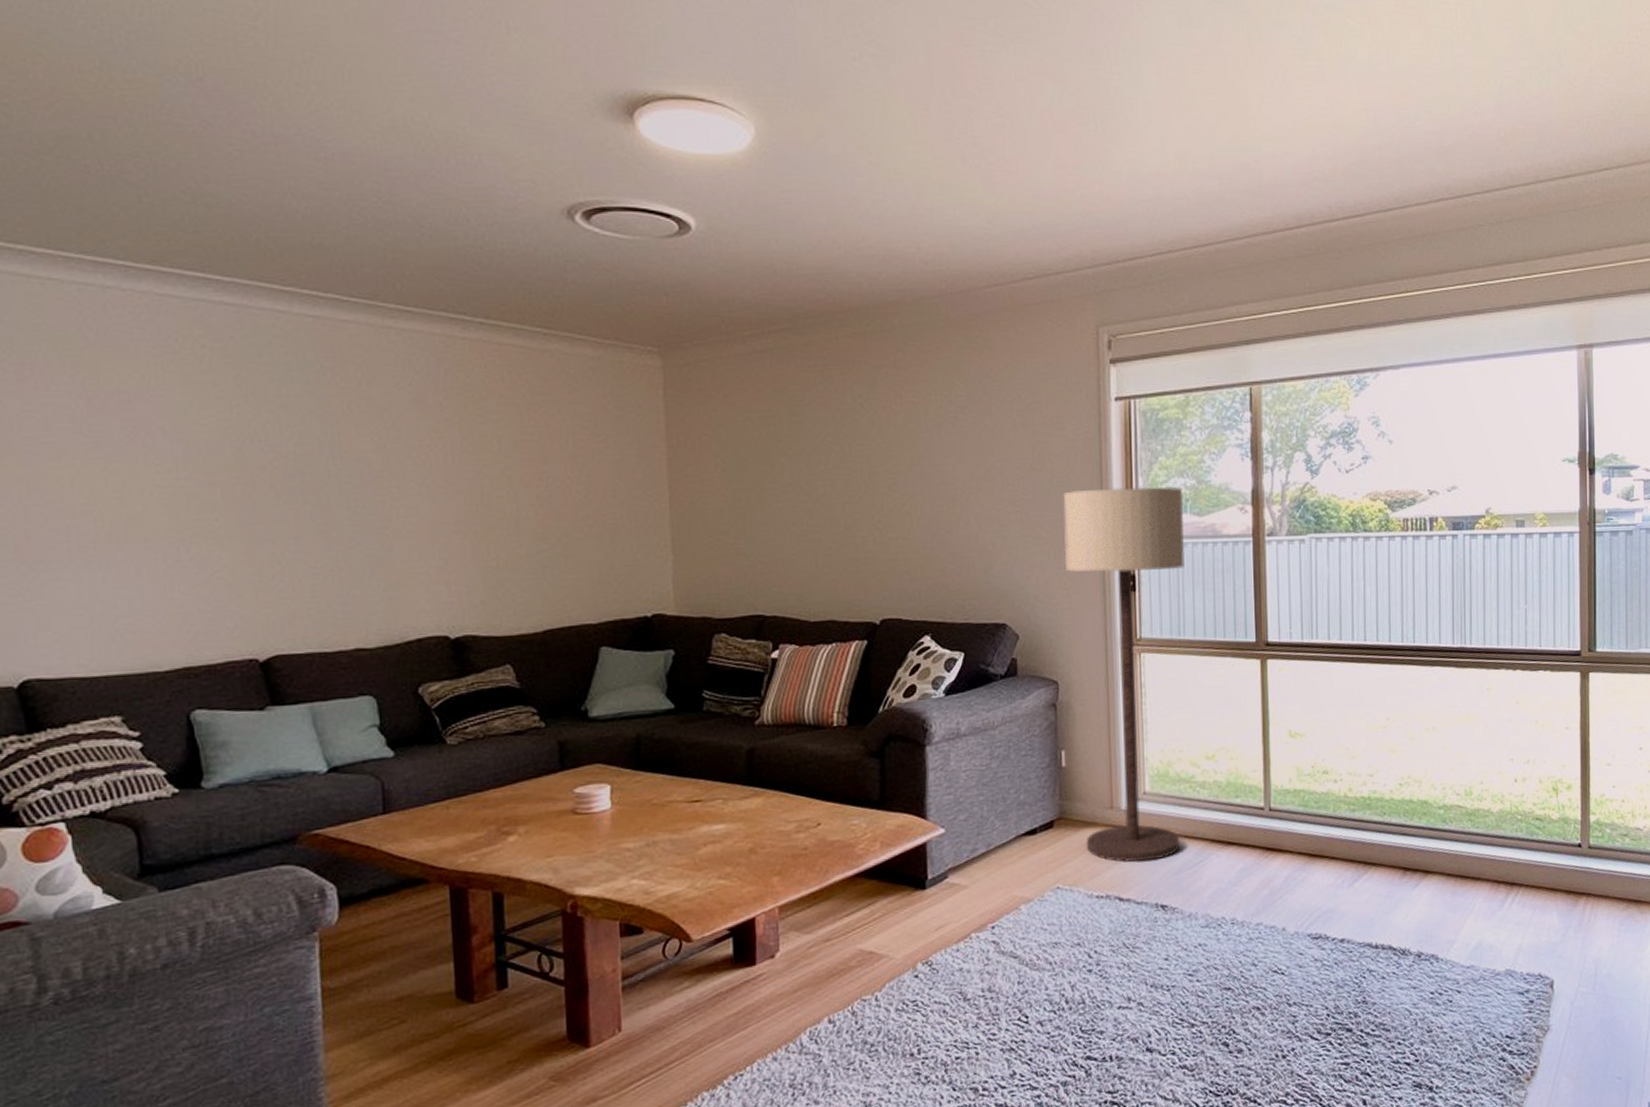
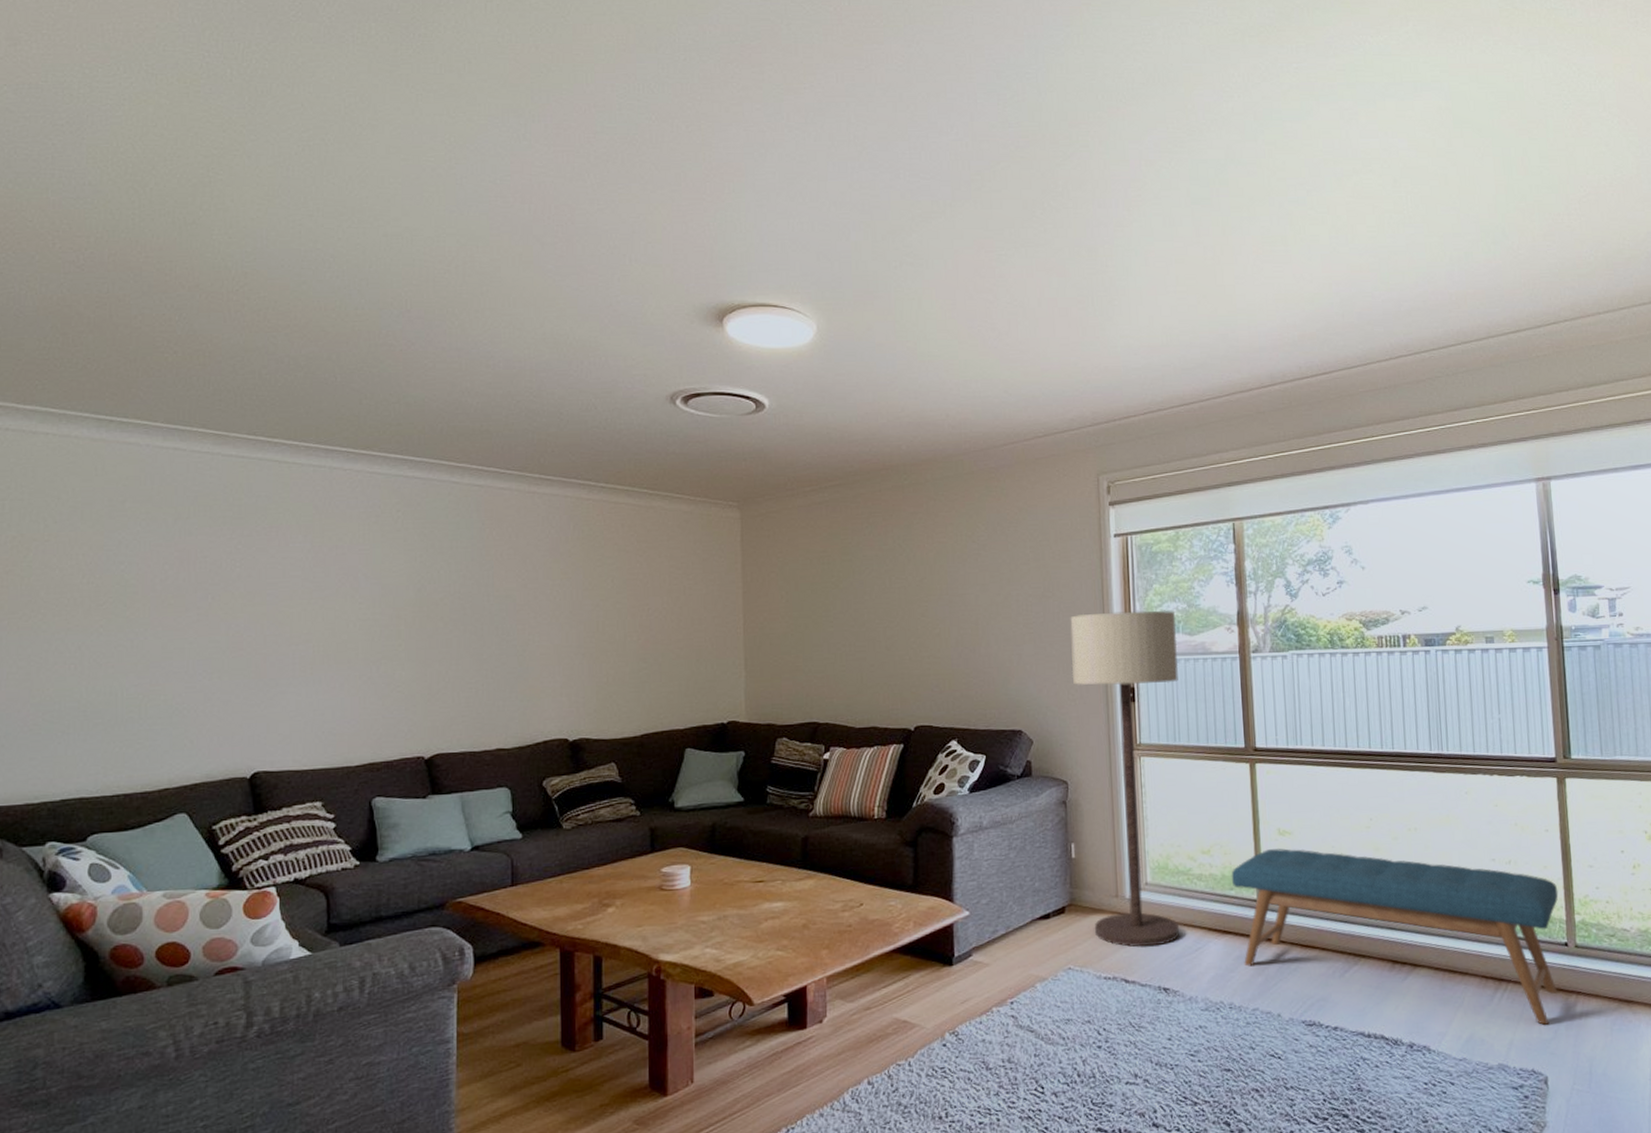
bench: none [1237,752,1575,928] -> present [1231,848,1559,1025]

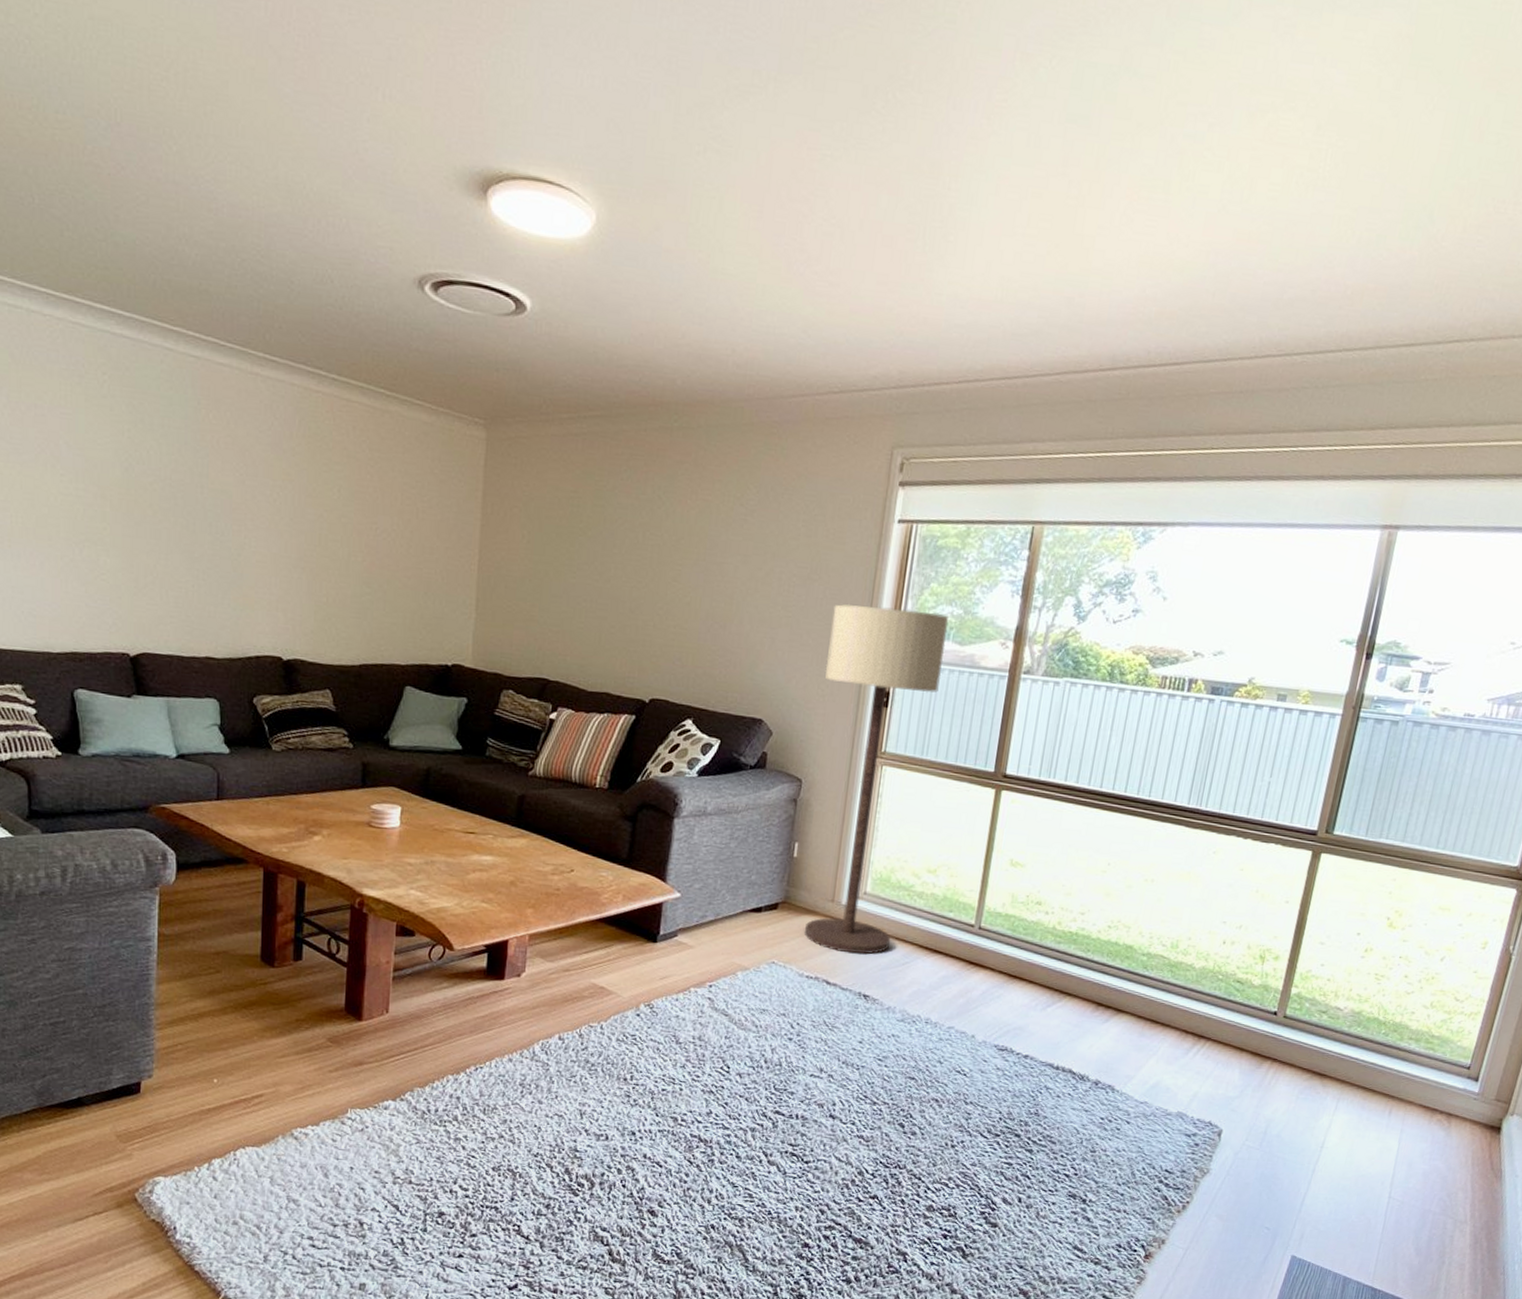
bench: present [1231,848,1559,1025] -> none [948,878,1282,1084]

